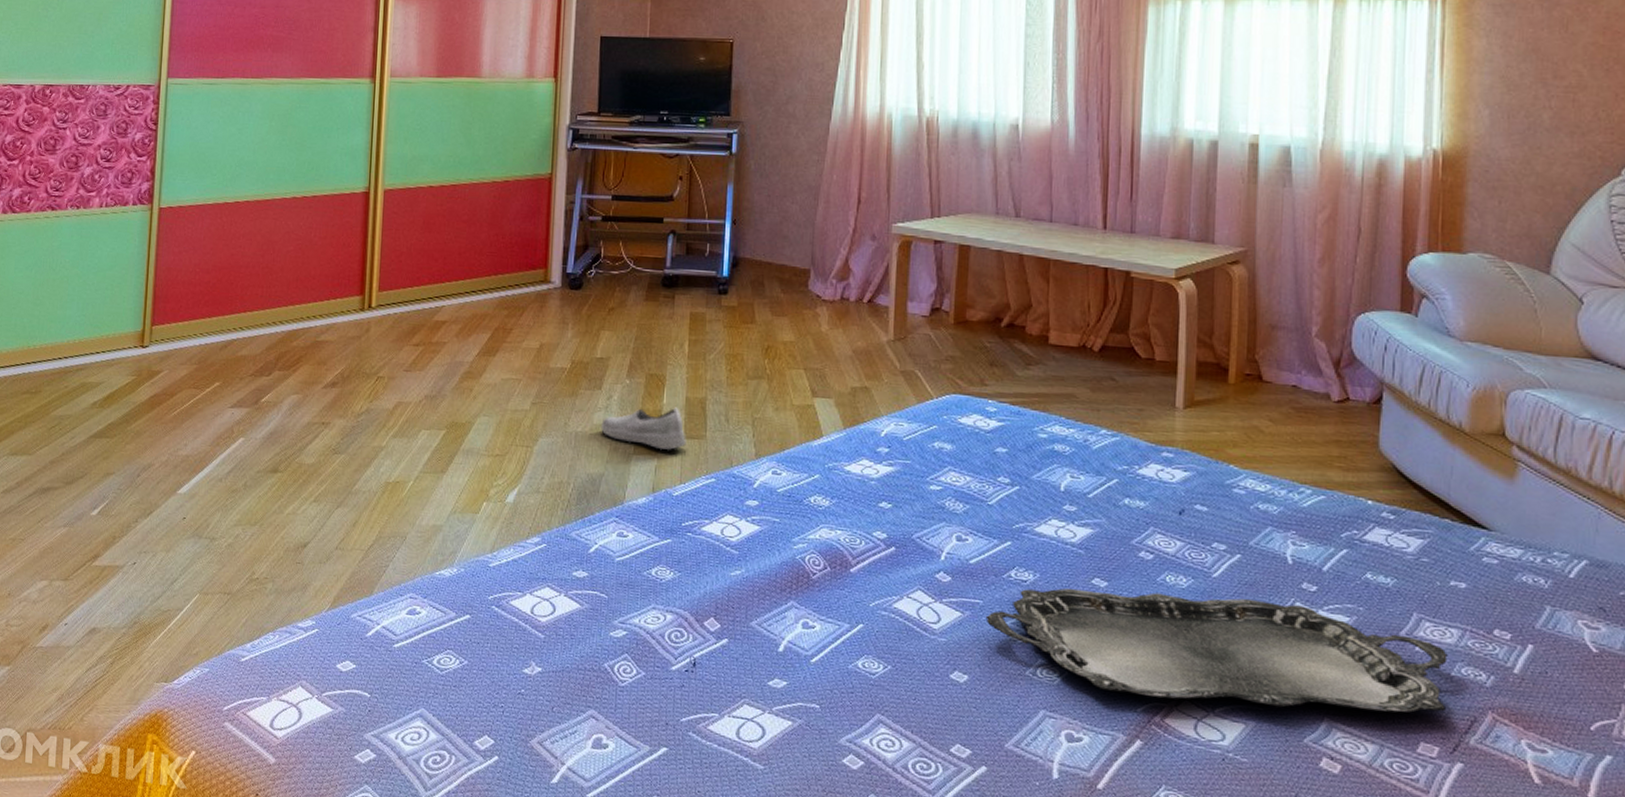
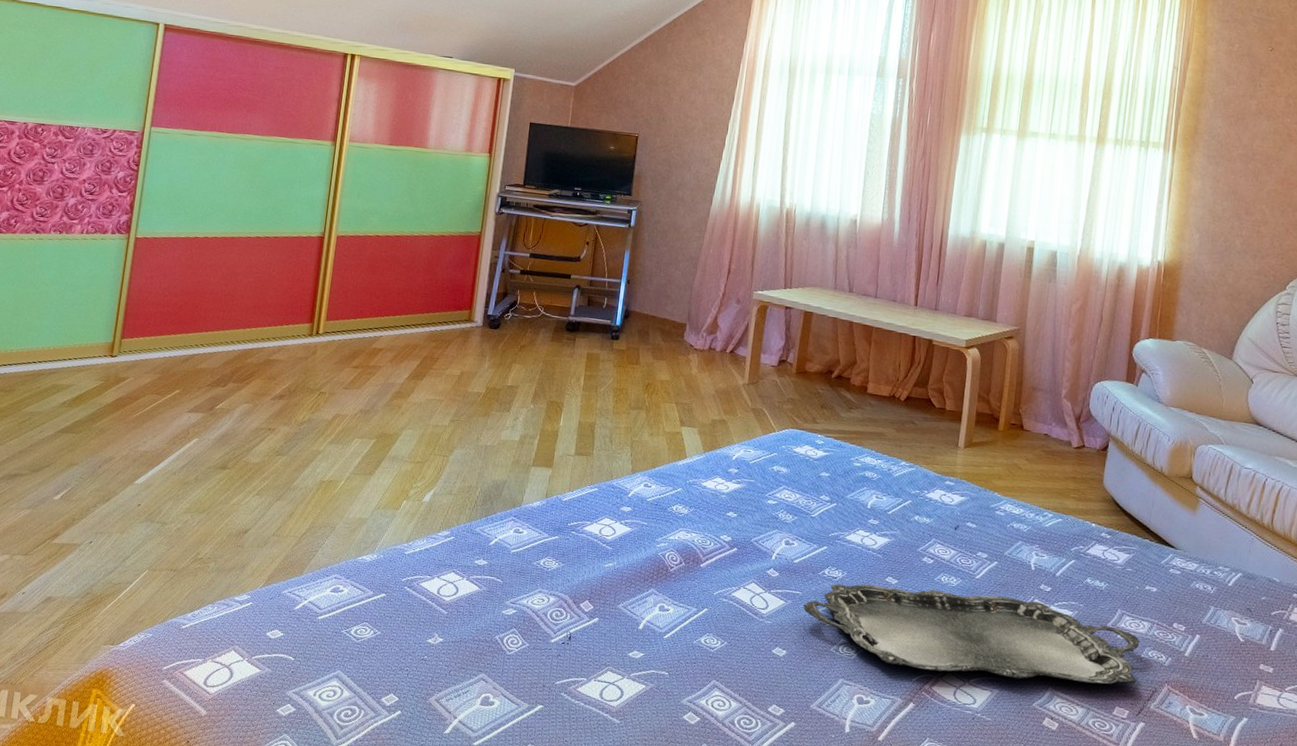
shoe: present [600,407,686,451] -> none [506,428,577,465]

